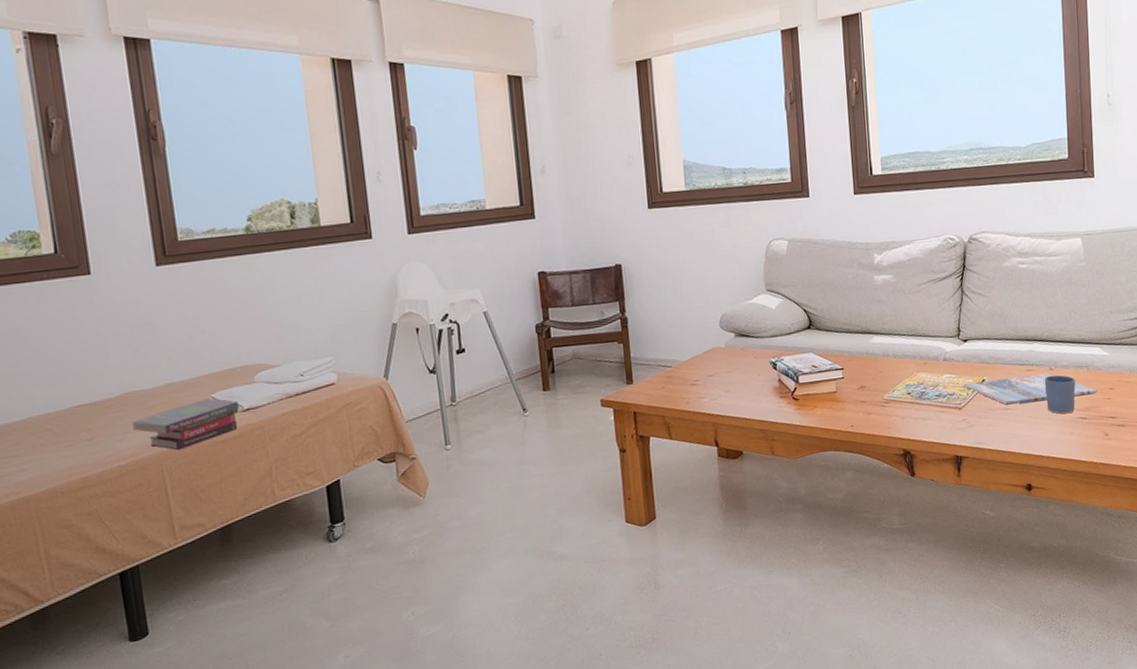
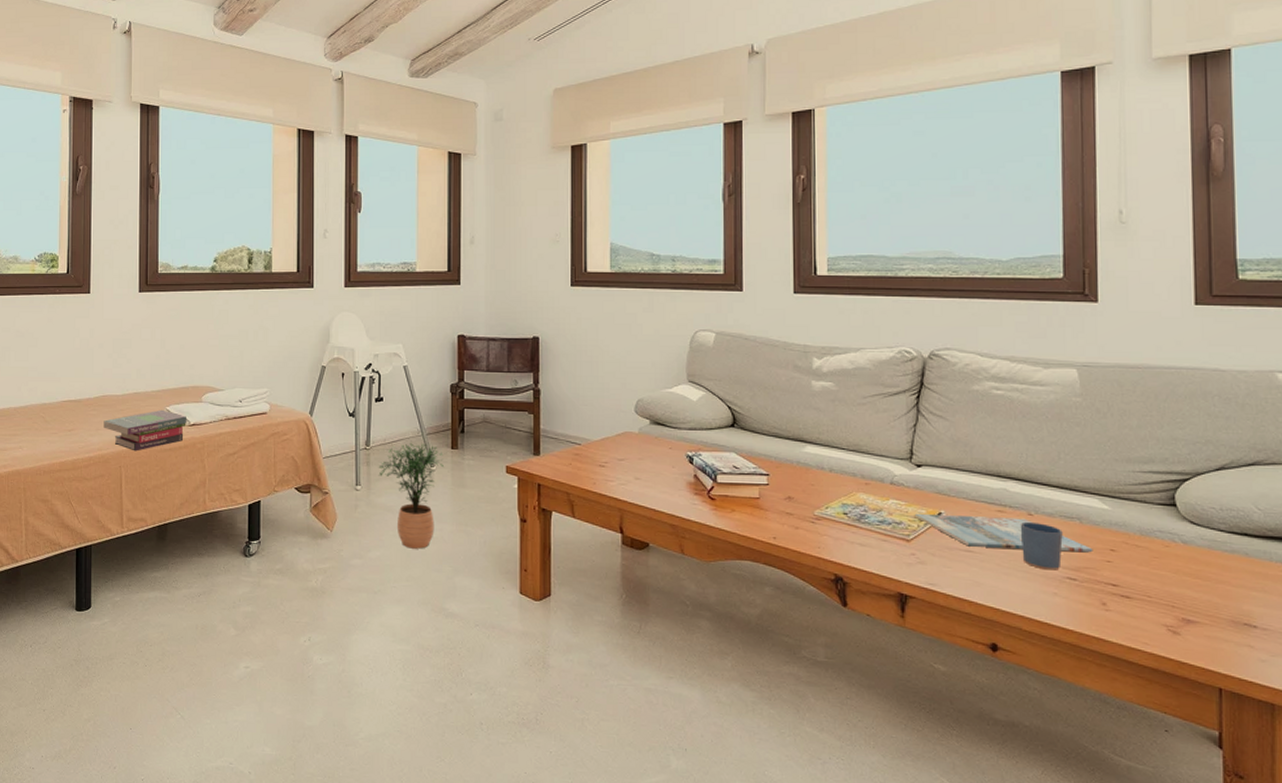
potted plant: none [467,389,538,500] -> present [378,443,446,549]

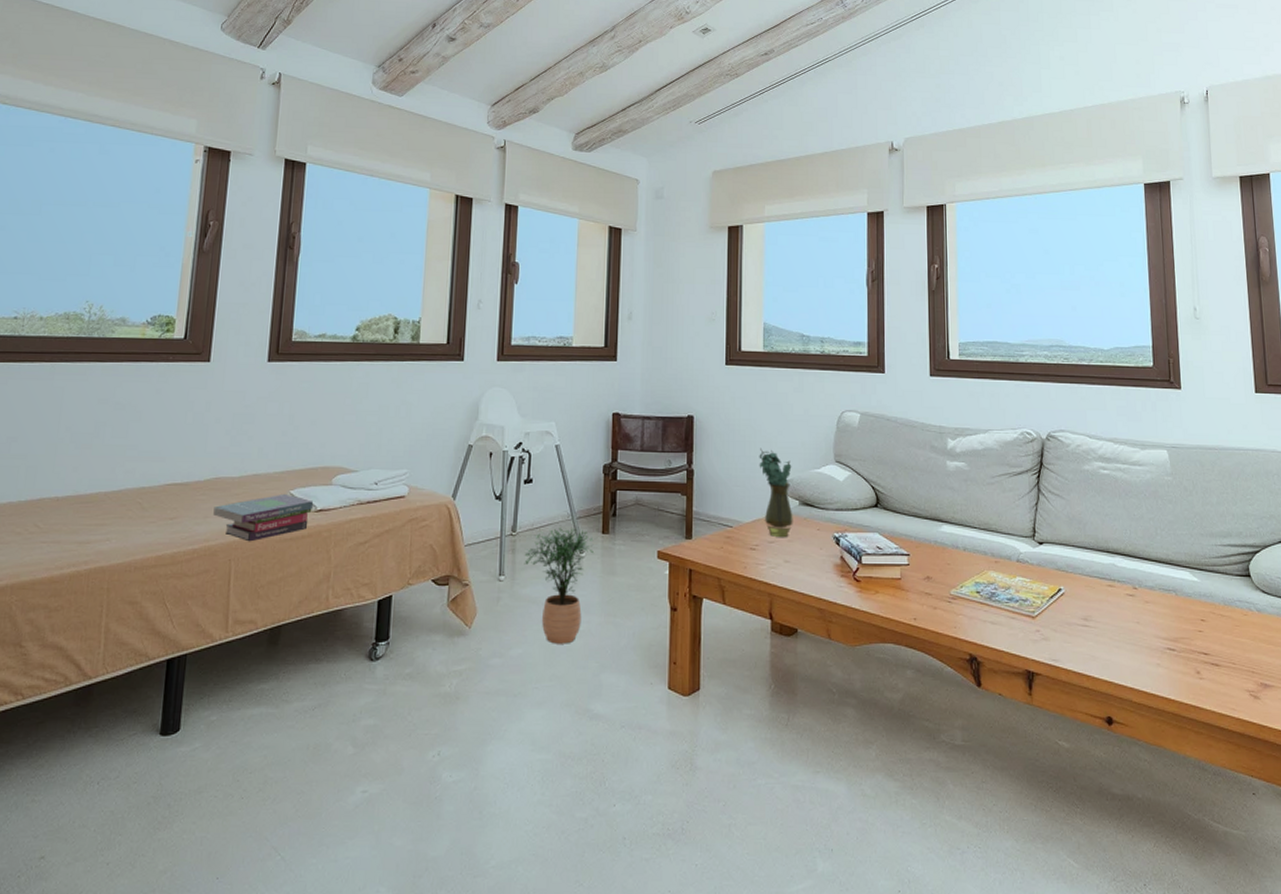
vase: none [607,368,644,455] -> present [759,448,793,537]
magazine: present [914,513,1093,553] -> none [1038,590,1188,624]
mug: present [1020,521,1063,570] -> none [1127,595,1163,642]

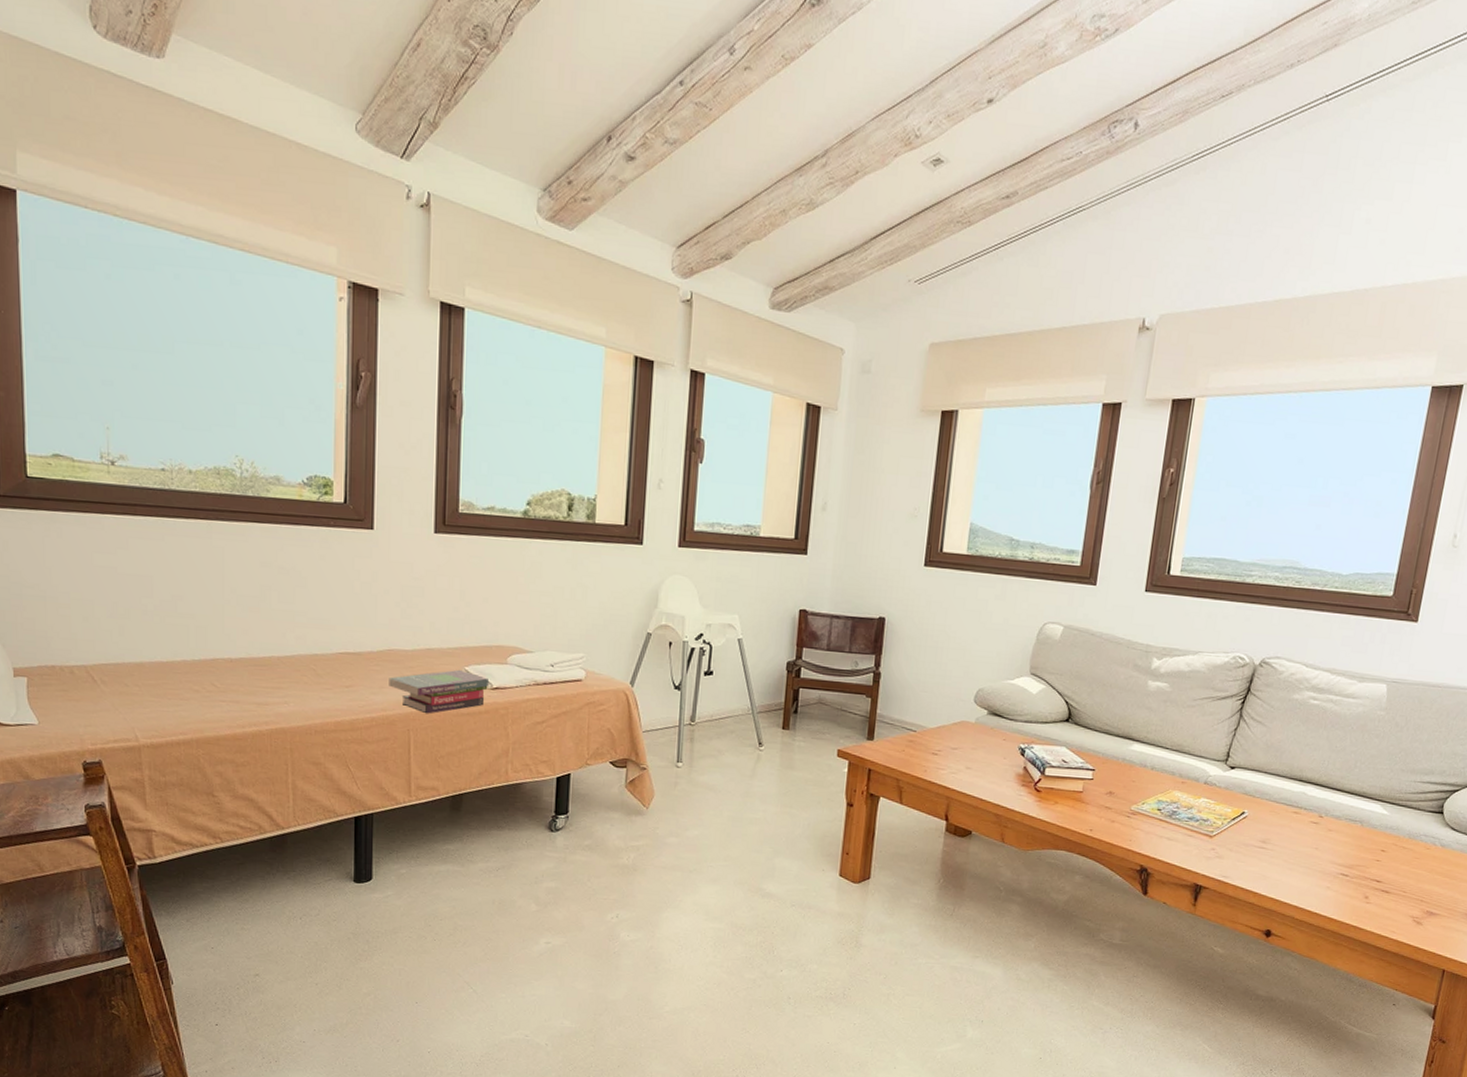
potted plant: present [524,528,597,644] -> none [702,721,776,830]
vase: present [759,448,793,537] -> none [949,655,984,745]

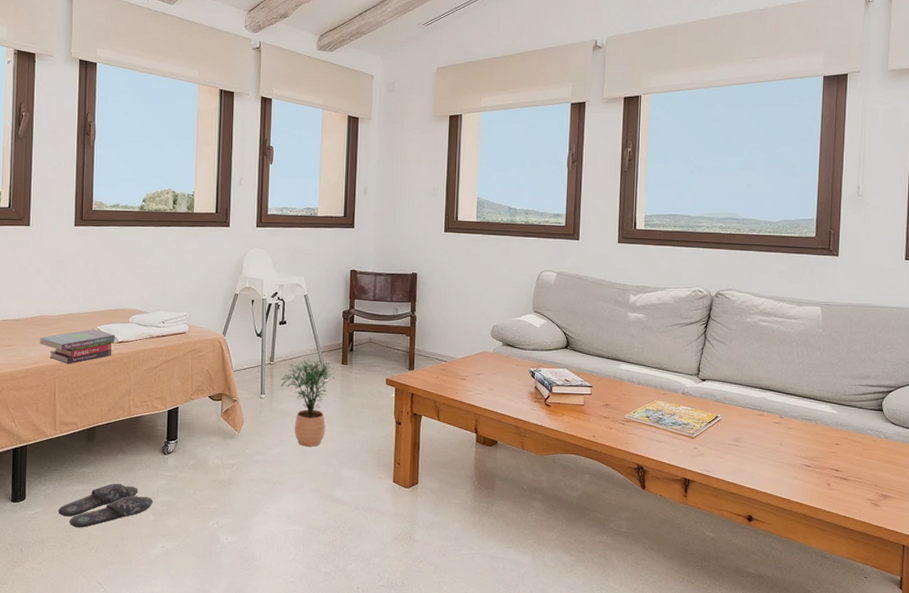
slippers: none [415,864,536,916] -> present [58,483,153,527]
potted plant: none [702,721,776,830] -> present [280,359,337,447]

